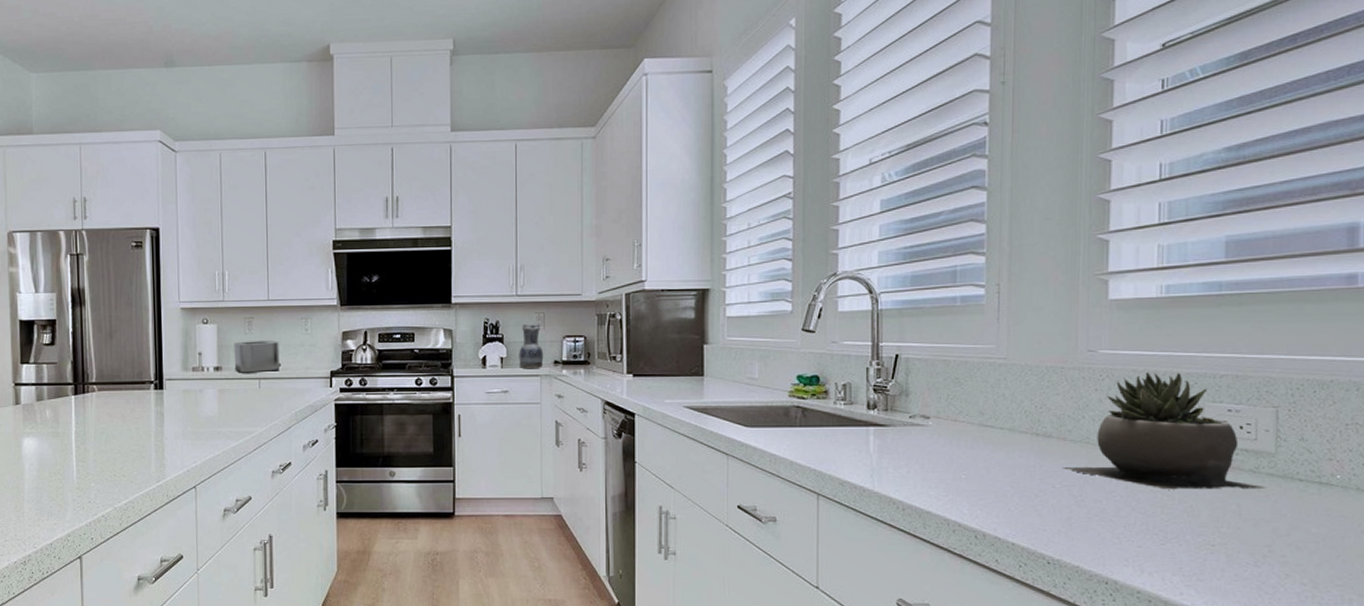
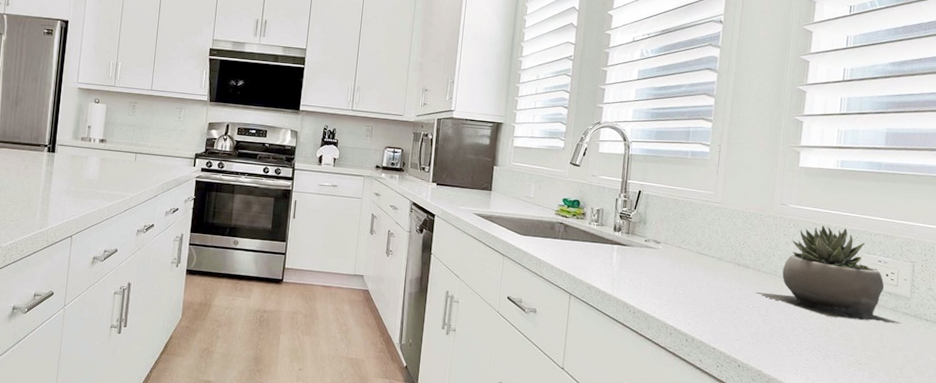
toaster: present [234,339,281,374] -> none [117,120,156,149]
ceramic jug: present [519,324,544,369] -> none [347,134,369,171]

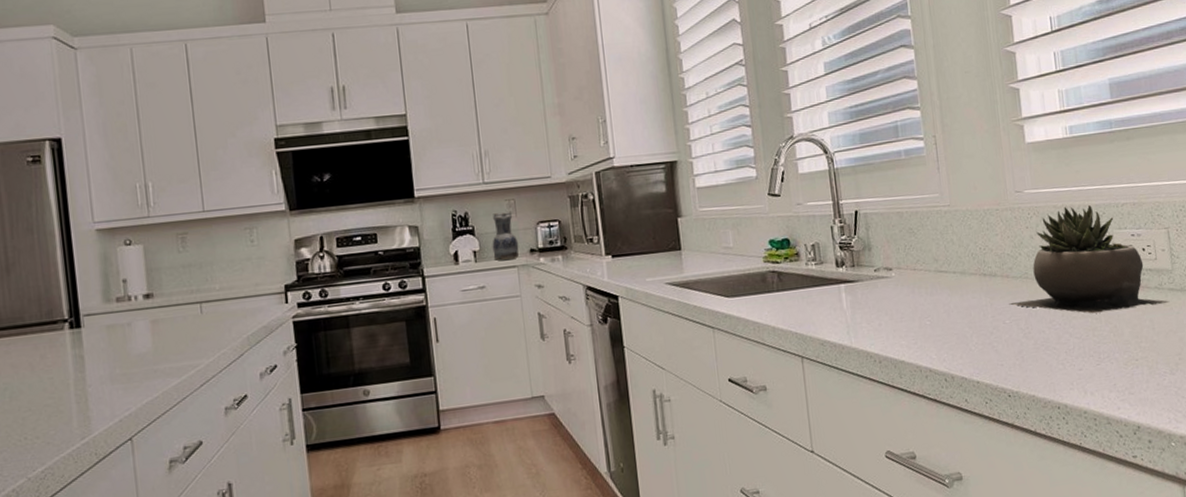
ceramic jug: none [347,134,369,171] -> present [492,212,519,261]

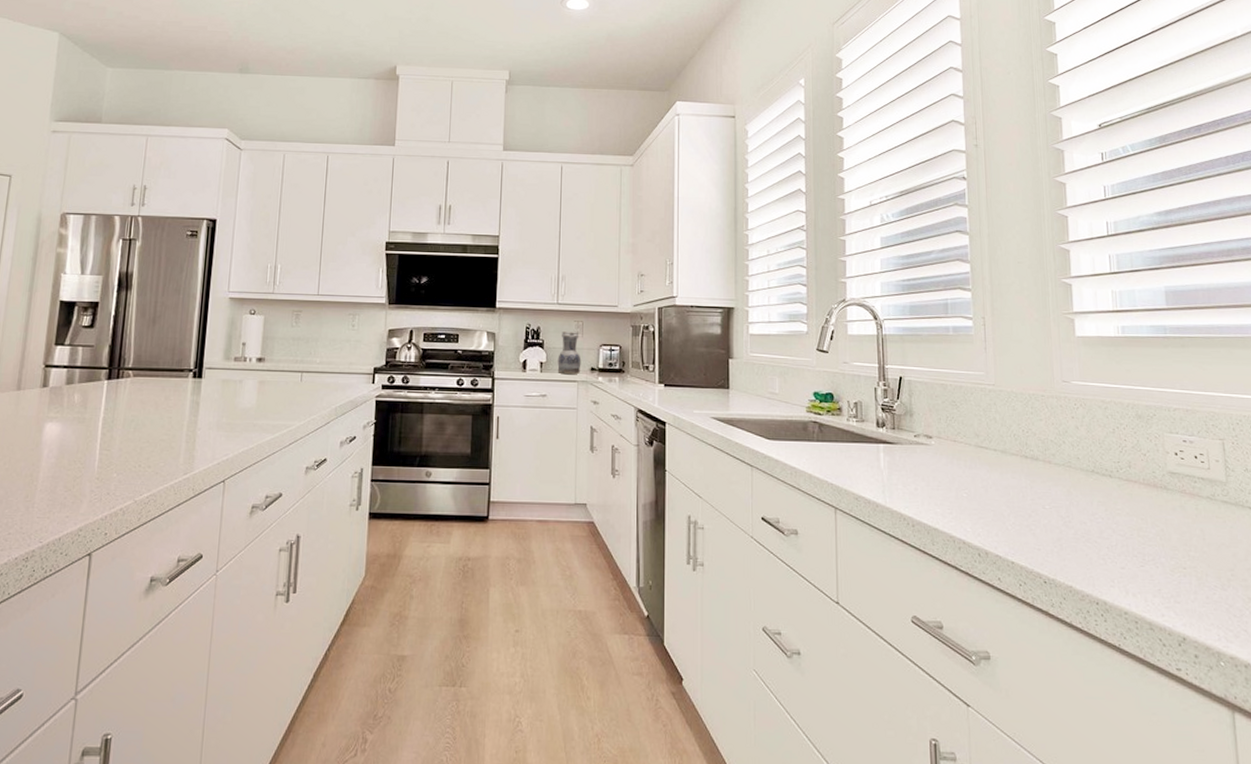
succulent plant: present [1009,204,1170,314] -> none [1050,403,1223,515]

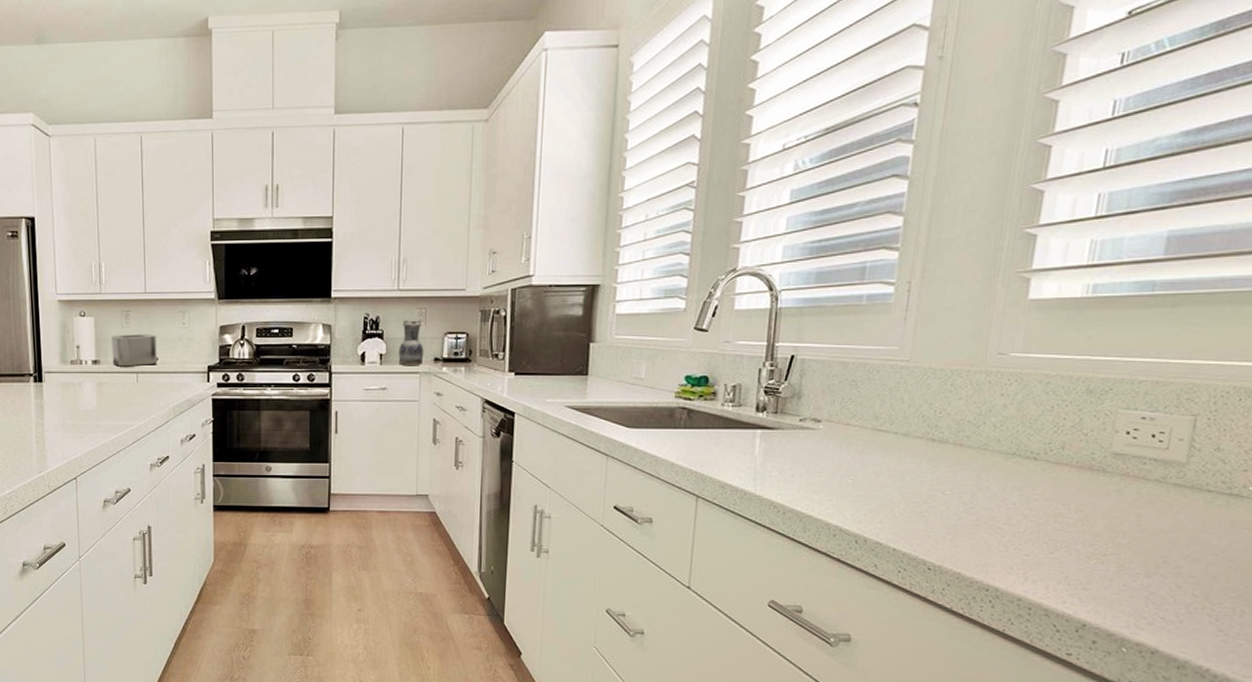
toaster: none [278,333,325,367] -> present [111,333,158,368]

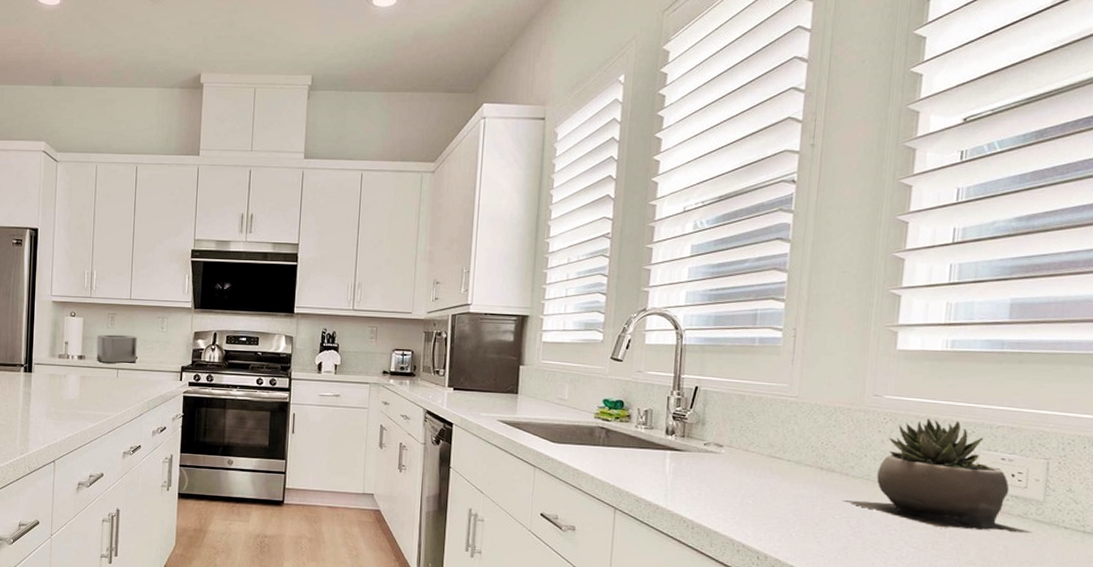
ceramic jug: present [398,320,424,366] -> none [351,336,374,377]
succulent plant: none [955,377,1171,499] -> present [842,419,1033,533]

